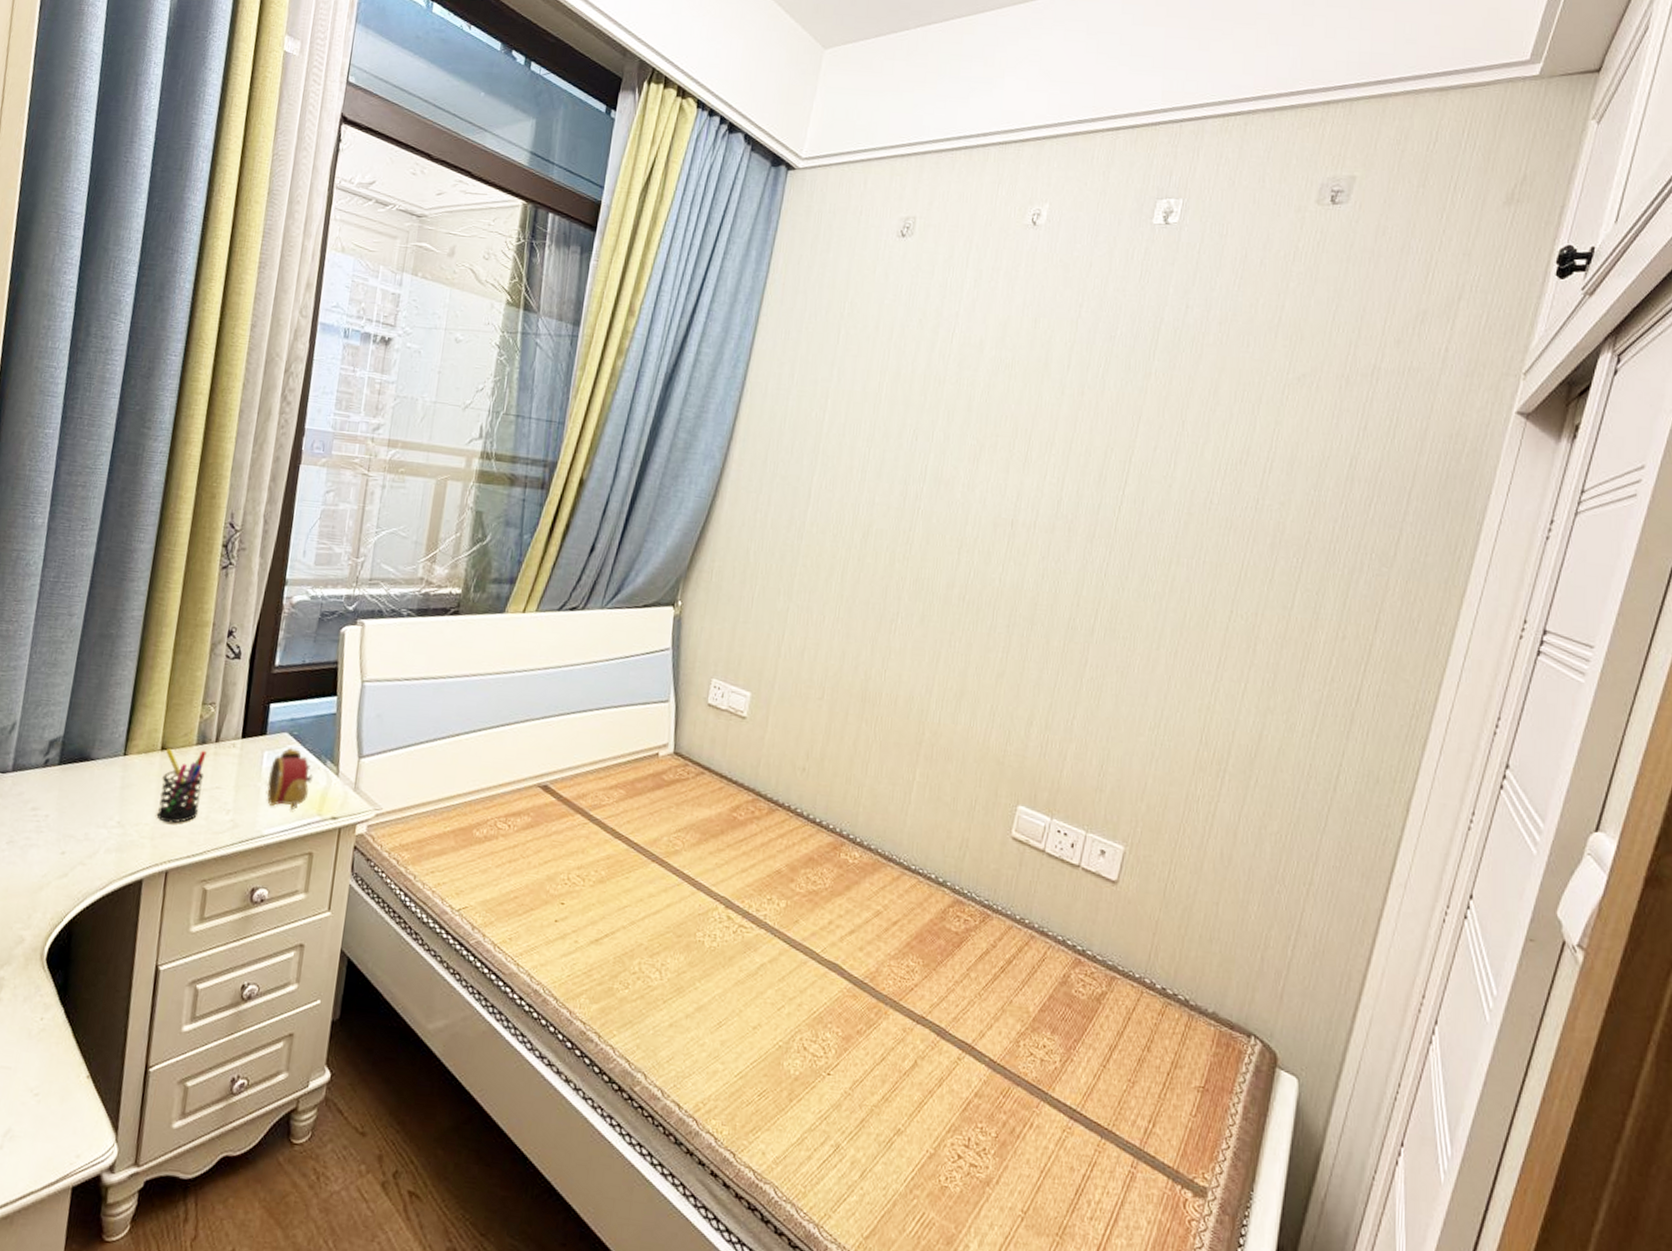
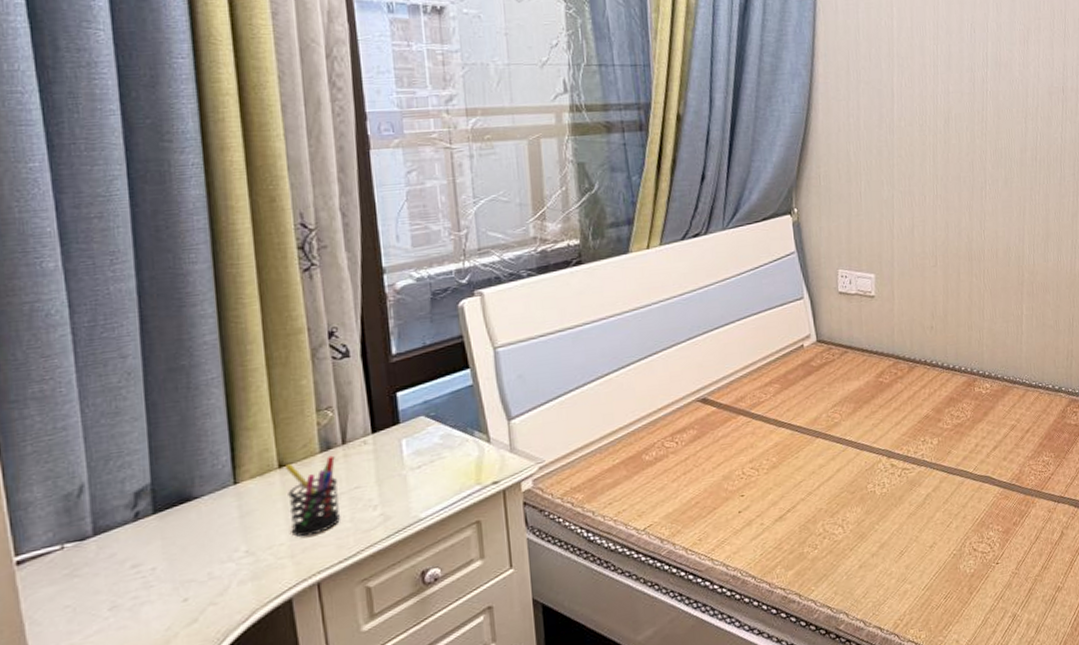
alarm clock: present [266,747,313,810] -> none [412,428,463,490]

